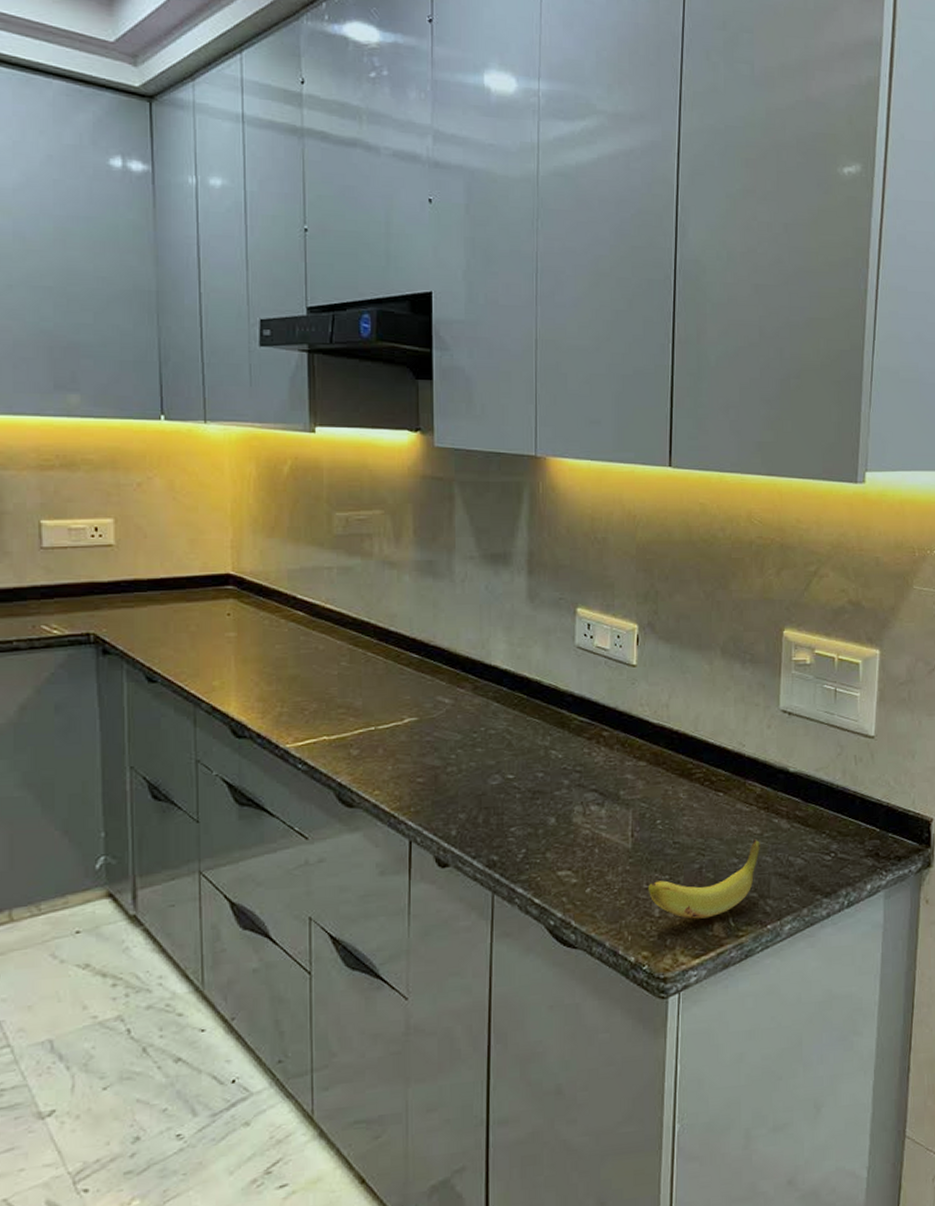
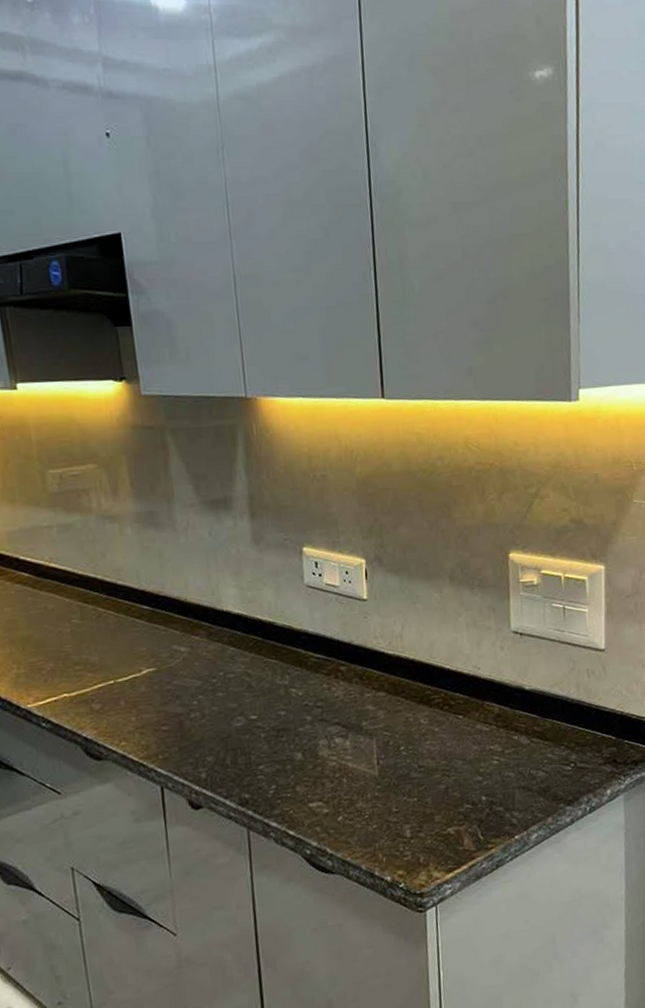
banana: present [647,839,761,919] -> none [397,756,503,837]

